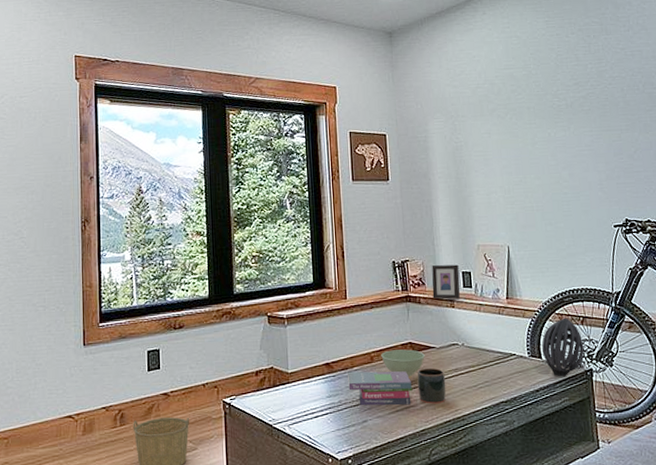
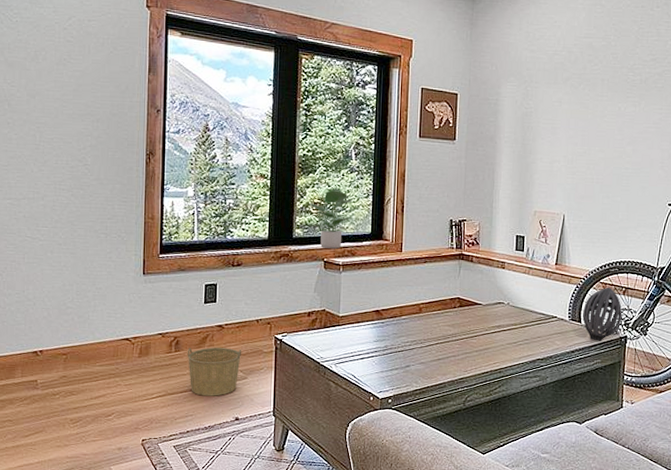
potted plant: none [245,238,291,303] -> present [307,187,352,250]
books: present [348,371,413,406] -> none [395,321,456,355]
bowl: present [381,349,425,380] -> none [429,303,471,332]
mug: present [417,367,446,404] -> none [460,322,488,356]
picture frame: present [432,264,461,300] -> none [485,227,514,261]

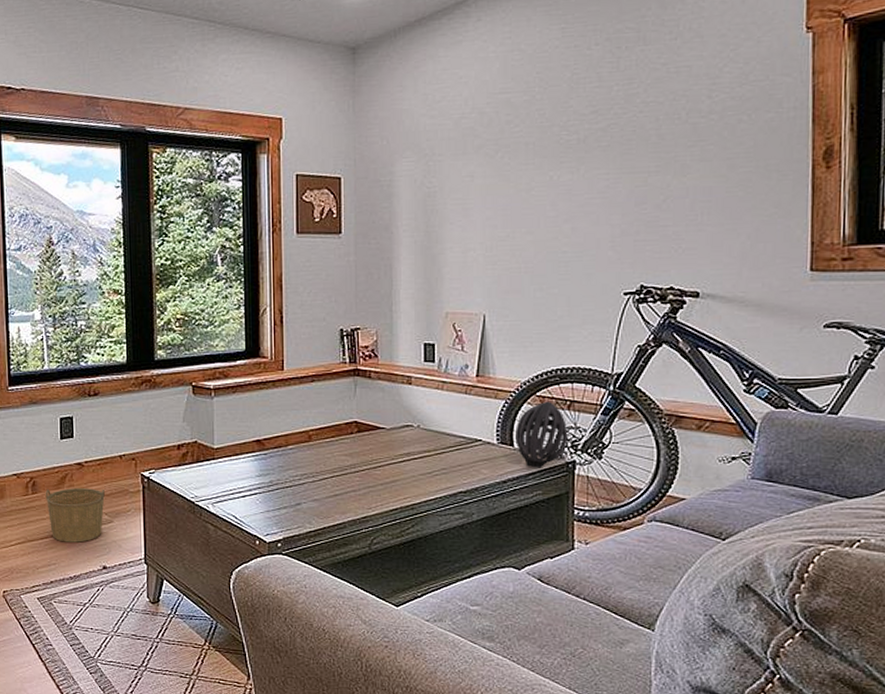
potted plant: present [307,187,352,250] -> none [168,299,221,372]

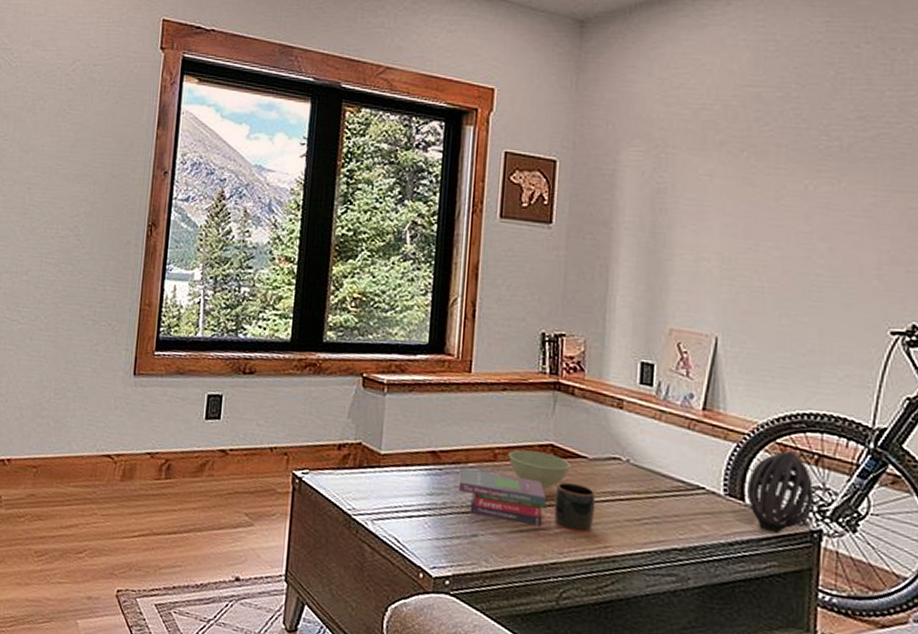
basket: present [45,488,105,543] -> none [179,475,248,545]
books: none [281,451,356,490] -> present [458,468,547,527]
bowl: none [321,429,372,462] -> present [508,449,571,493]
mug: none [361,450,395,490] -> present [553,482,596,534]

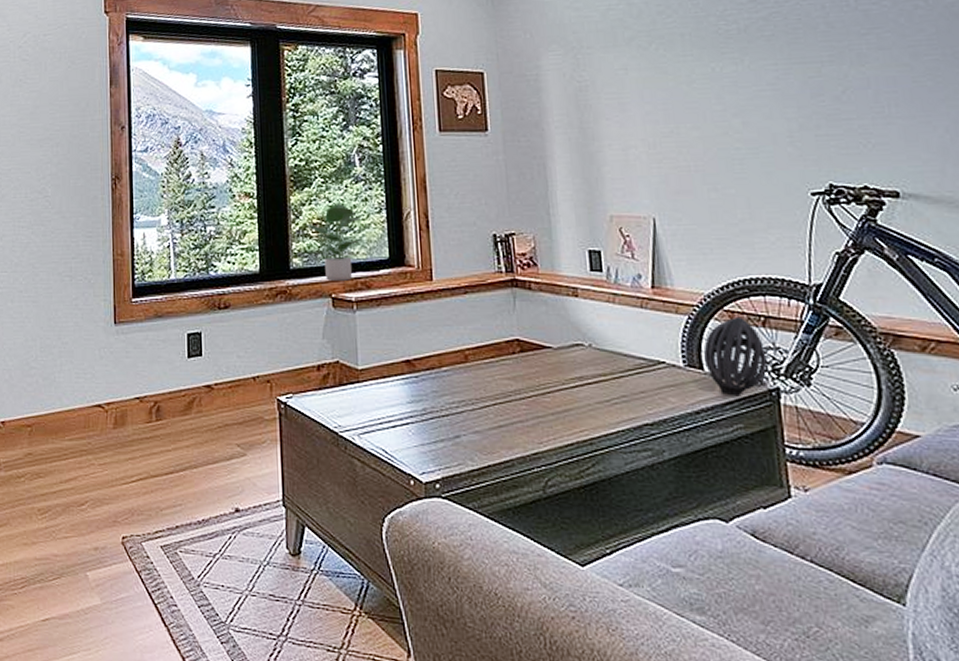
potted plant: none [344,279,404,363] -> present [304,202,361,282]
books: present [458,468,547,527] -> none [434,374,522,420]
bowl: present [508,449,571,493] -> none [478,348,538,387]
mug: present [553,482,596,534] -> none [527,373,568,421]

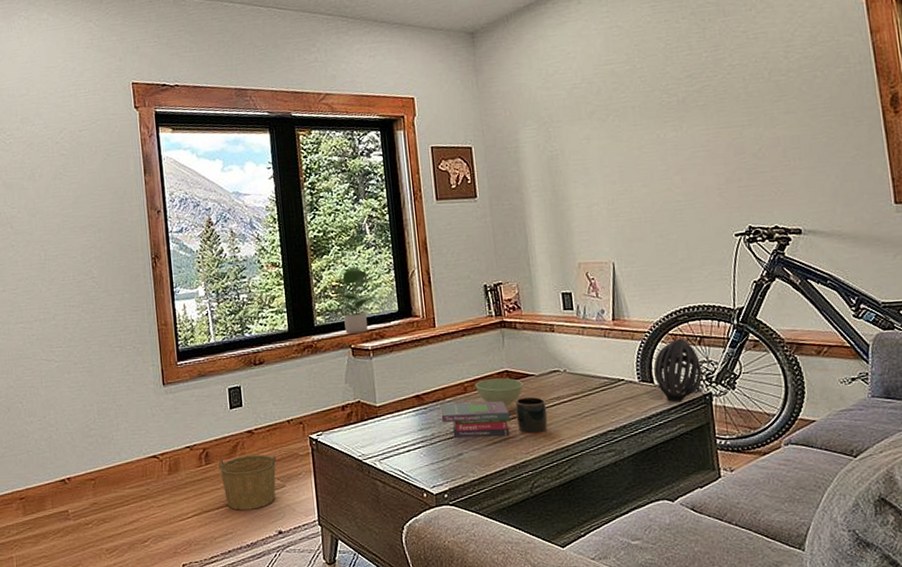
basket: none [170,414,237,480] -> present [218,455,276,511]
books: none [434,374,522,420] -> present [440,401,511,439]
bowl: none [478,348,538,387] -> present [475,378,523,410]
mug: none [527,373,568,421] -> present [515,396,548,435]

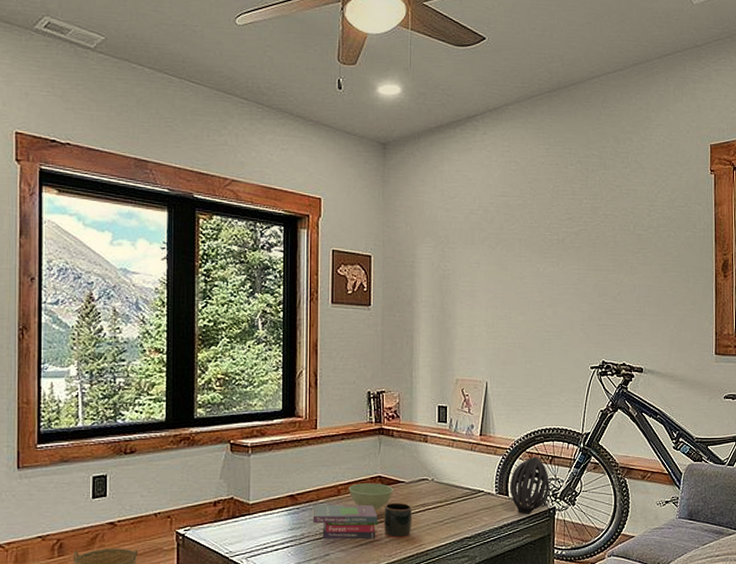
potted plant: present [325,266,374,335] -> none [209,360,260,430]

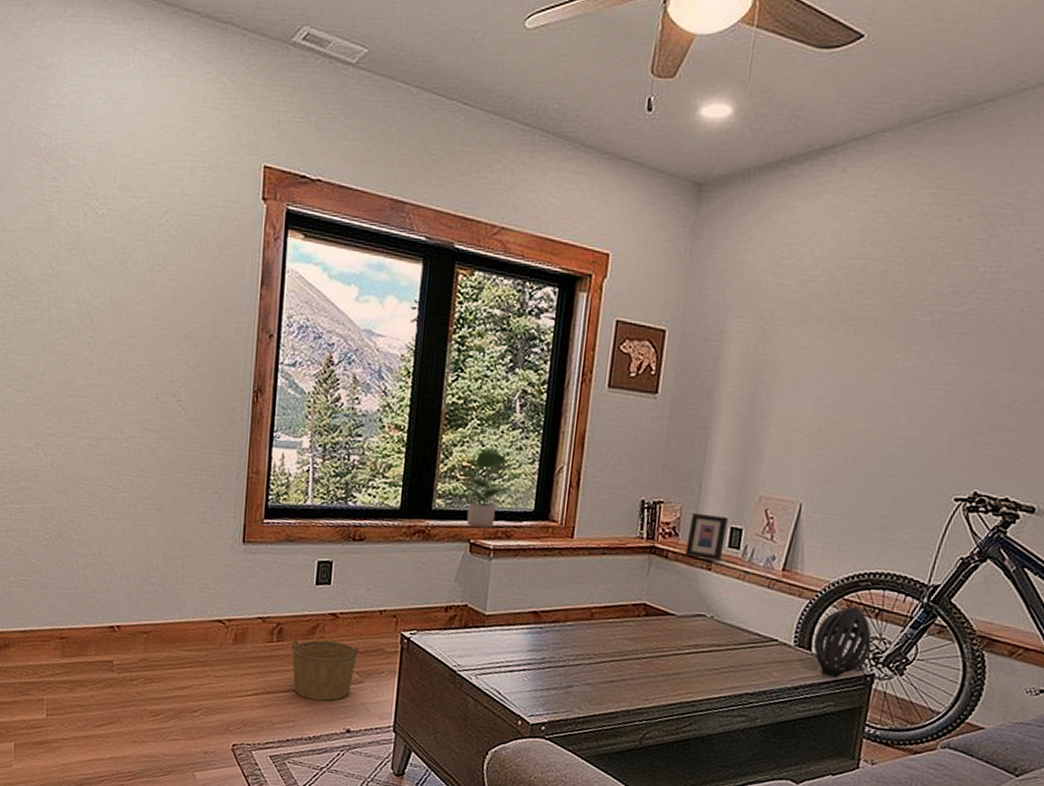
potted plant: none [209,360,260,430] -> present [453,447,512,529]
books: present [312,504,379,540] -> none [556,627,637,677]
bowl: present [349,483,394,514] -> none [604,608,660,648]
mug: present [383,502,412,539] -> none [642,637,681,683]
picture frame: none [406,398,435,434] -> present [685,513,728,561]

